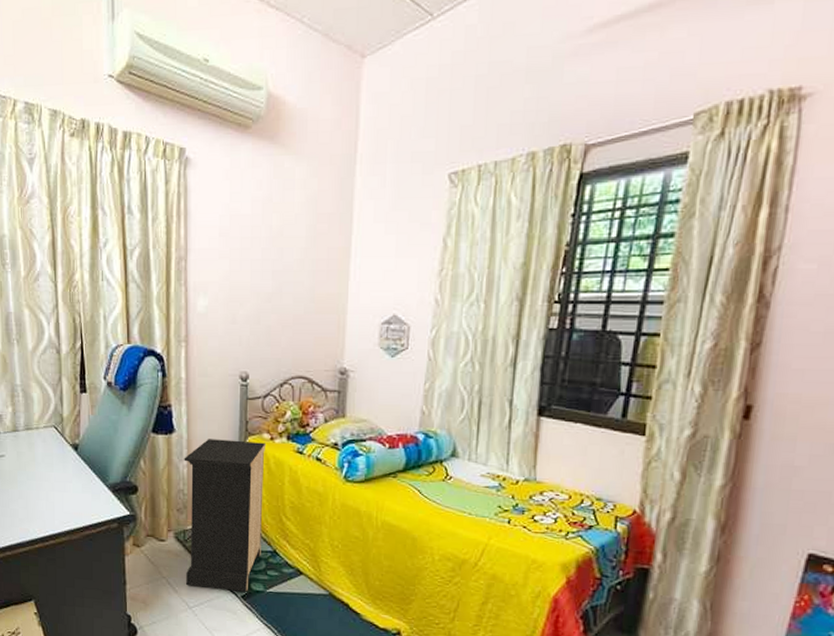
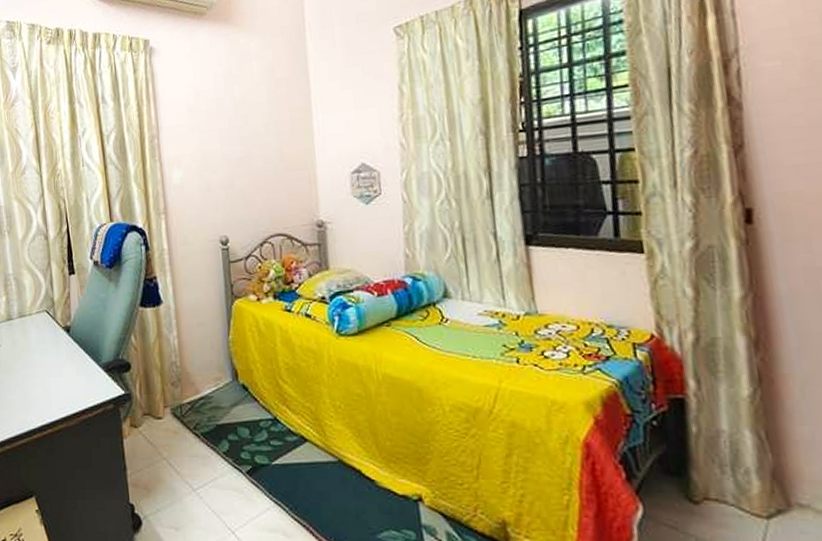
nightstand: present [184,439,267,592] -> none [173,304,262,467]

